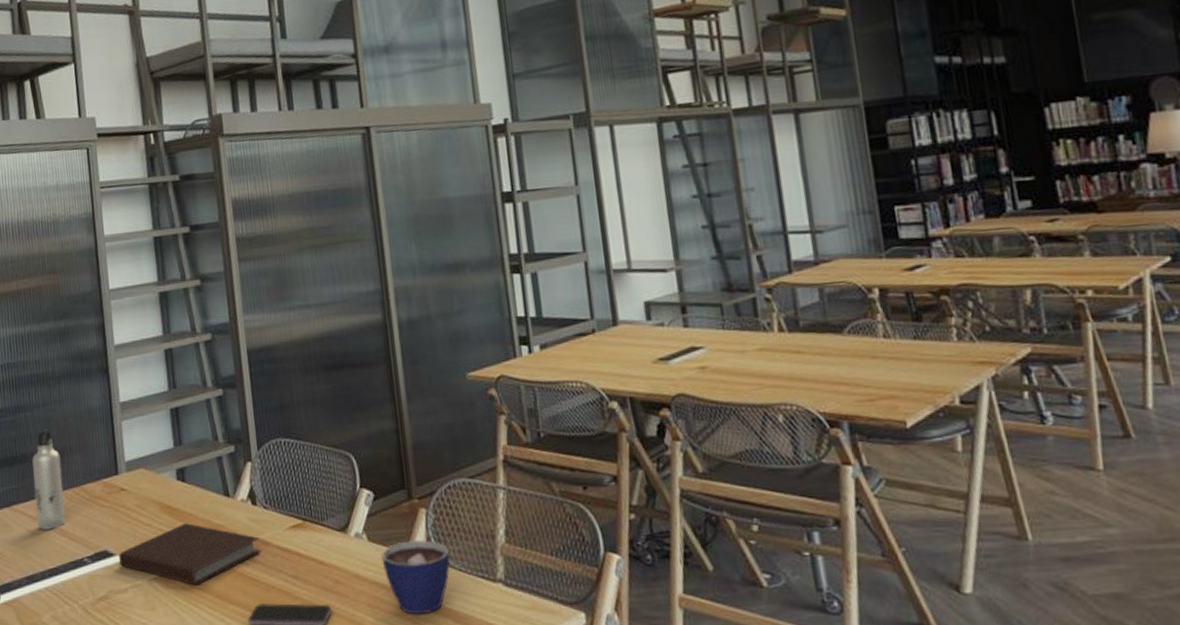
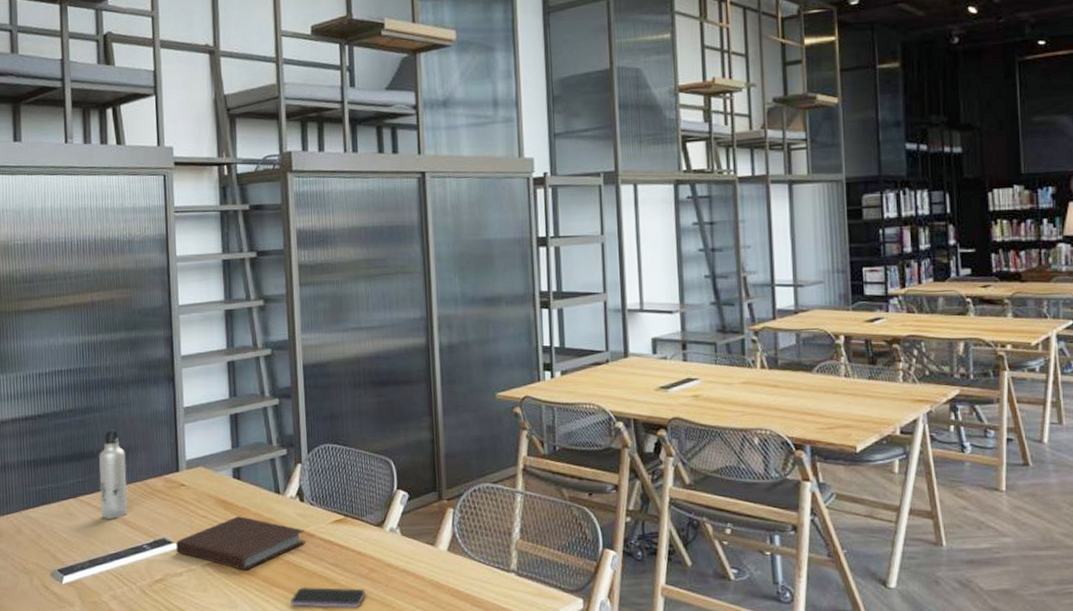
cup: present [381,540,450,615] -> none [412,536,472,599]

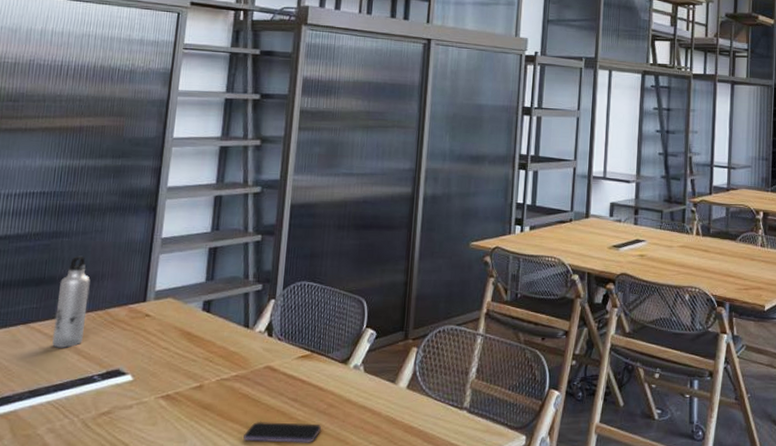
notebook: present [176,516,306,571] -> none [130,349,270,404]

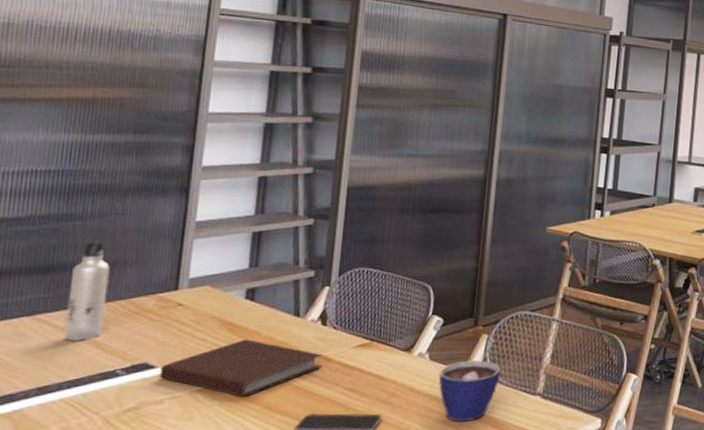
notebook: none [130,349,270,404] -> present [160,339,324,397]
cup: none [372,373,430,435] -> present [438,361,501,422]

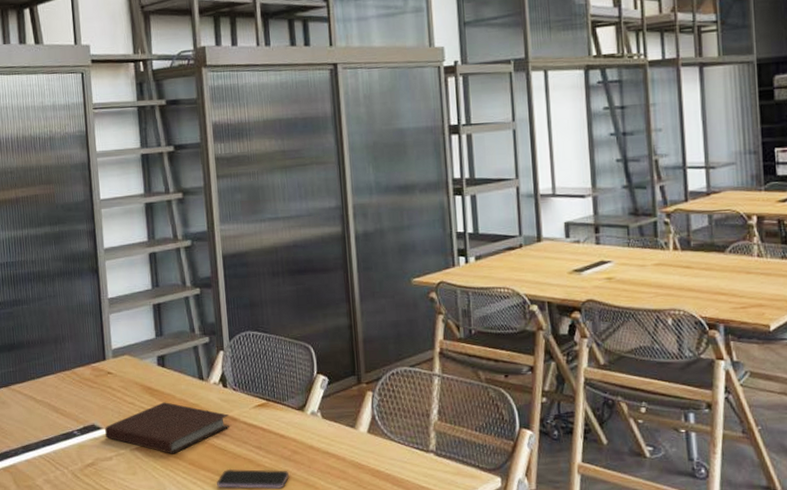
water bottle: present [63,240,110,341] -> none [28,320,58,407]
cup: present [438,361,501,422] -> none [333,418,391,479]

